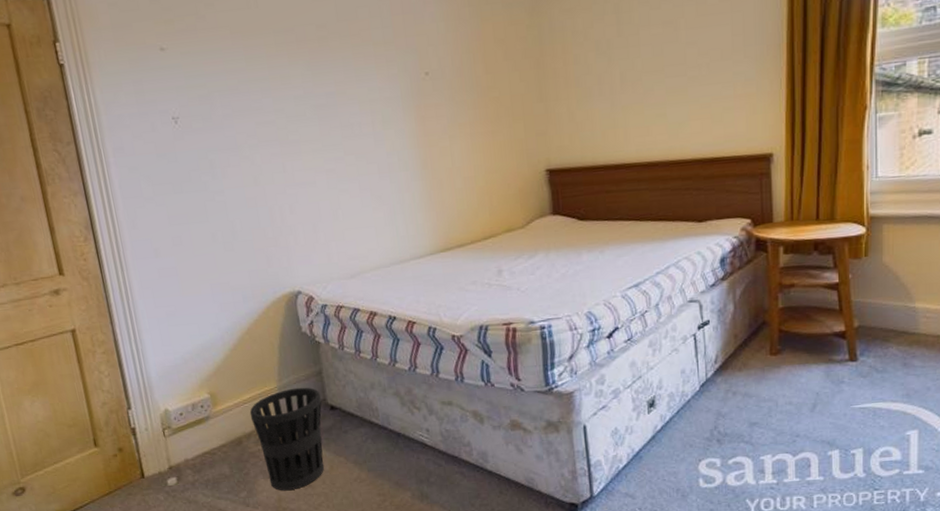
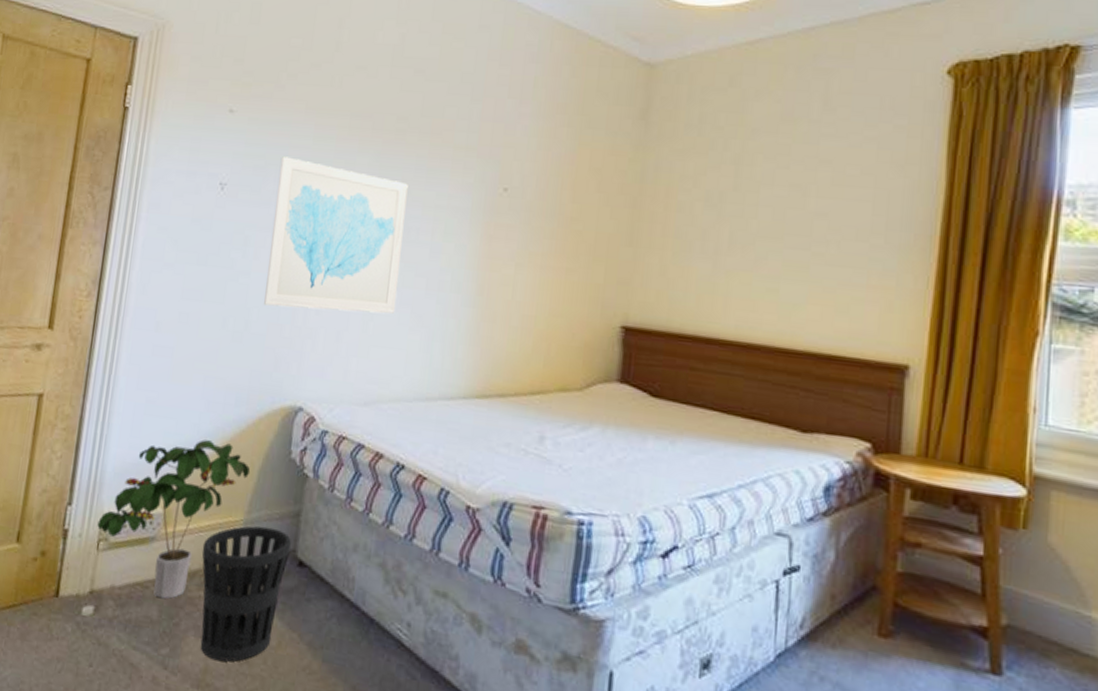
potted plant: none [157,332,272,459] -> present [97,439,251,599]
wall art: none [221,81,358,215] -> present [264,156,408,314]

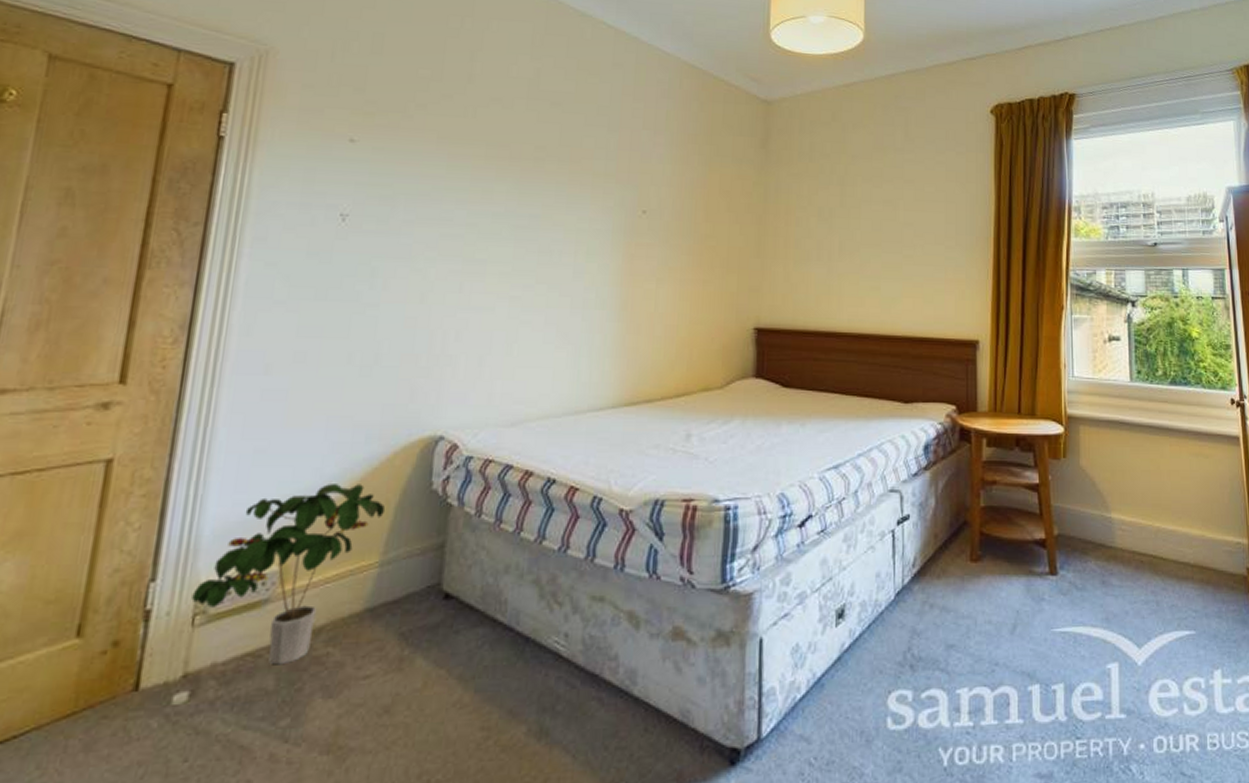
wastebasket: present [200,525,292,662] -> none [329,564,436,718]
wall art: present [264,156,408,314] -> none [396,186,549,337]

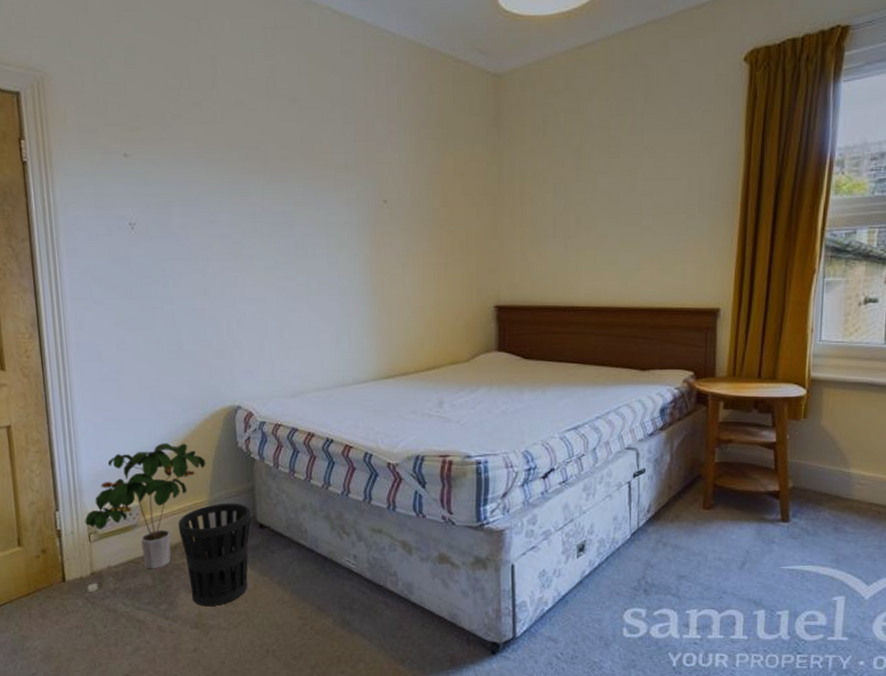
wastebasket: none [329,564,436,718] -> present [178,503,252,606]

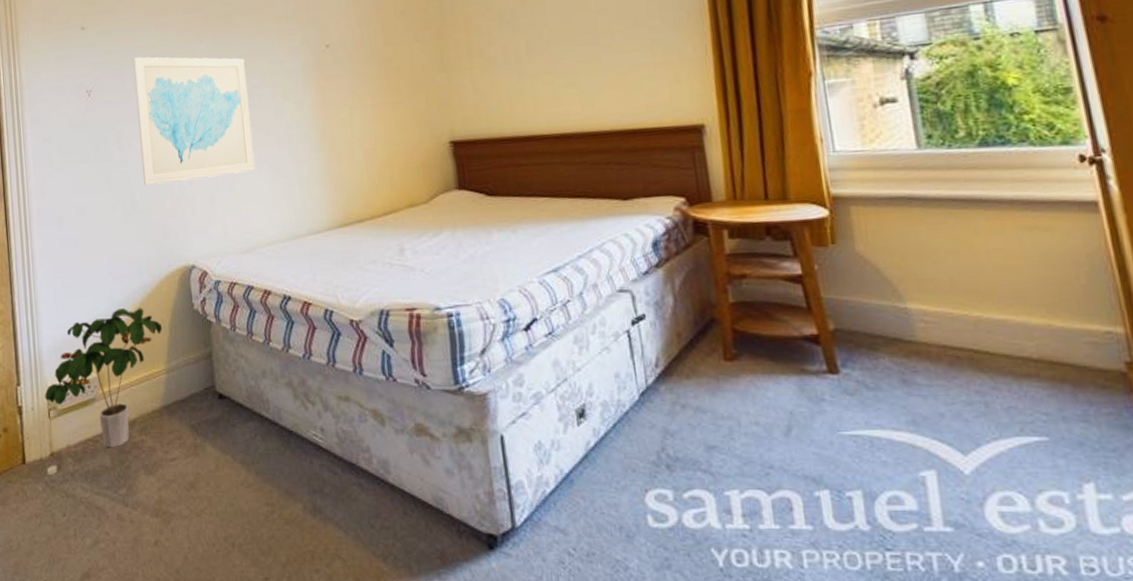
wastebasket: present [178,503,252,606] -> none [135,371,210,490]
wall art: none [181,193,306,326] -> present [132,56,256,186]

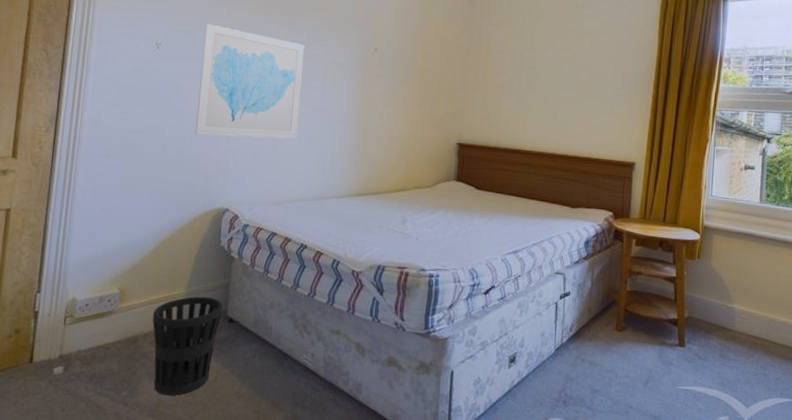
potted plant: present [45,308,163,448] -> none [63,236,189,356]
wastebasket: none [135,371,210,490] -> present [152,296,223,395]

